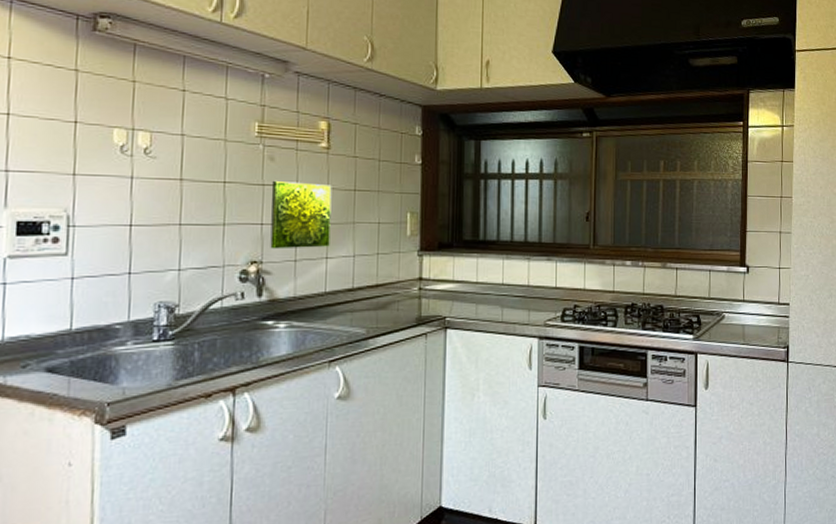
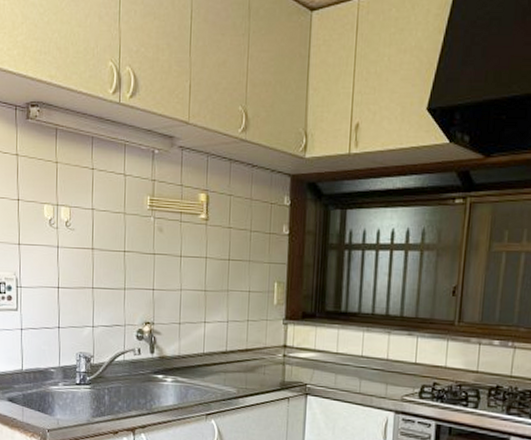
decorative tile: present [270,180,332,249] -> none [160,250,210,313]

